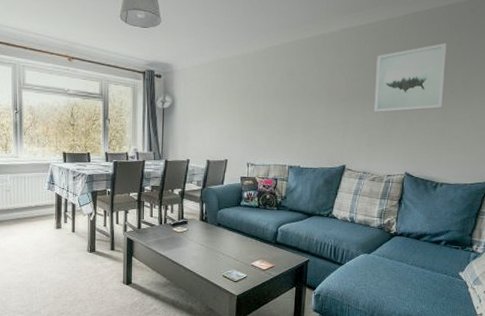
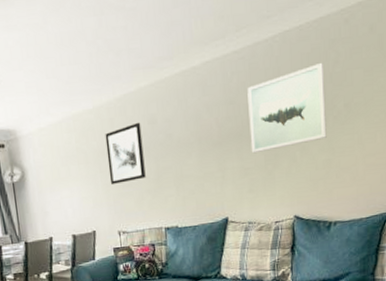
wall art: none [246,72,280,123] -> present [105,122,146,185]

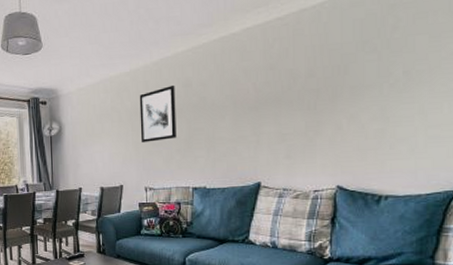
wall art: present [247,62,327,154] -> none [290,28,380,120]

